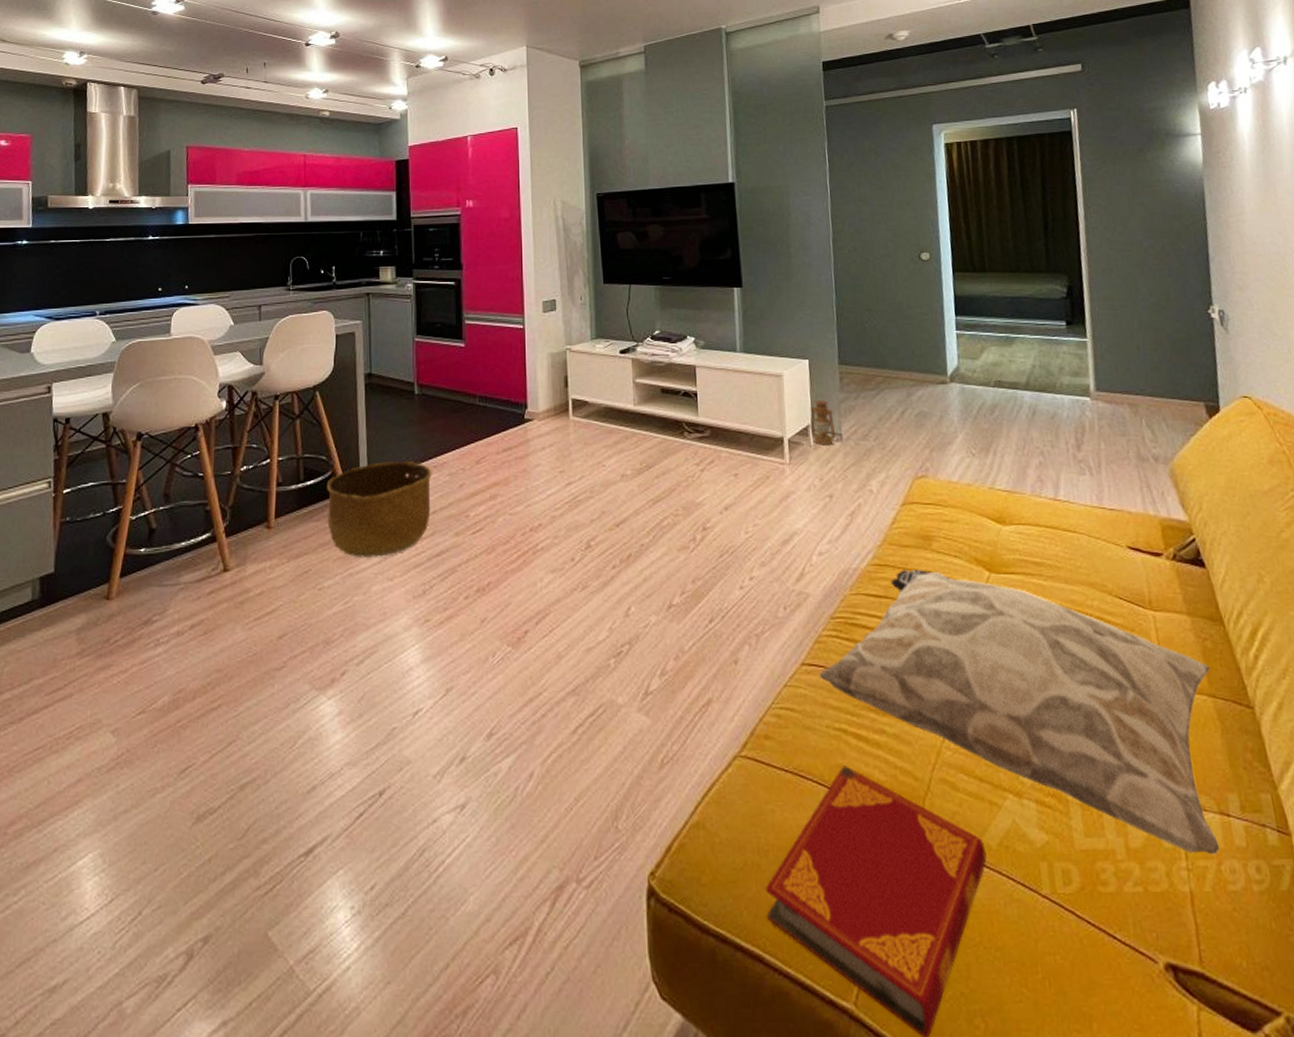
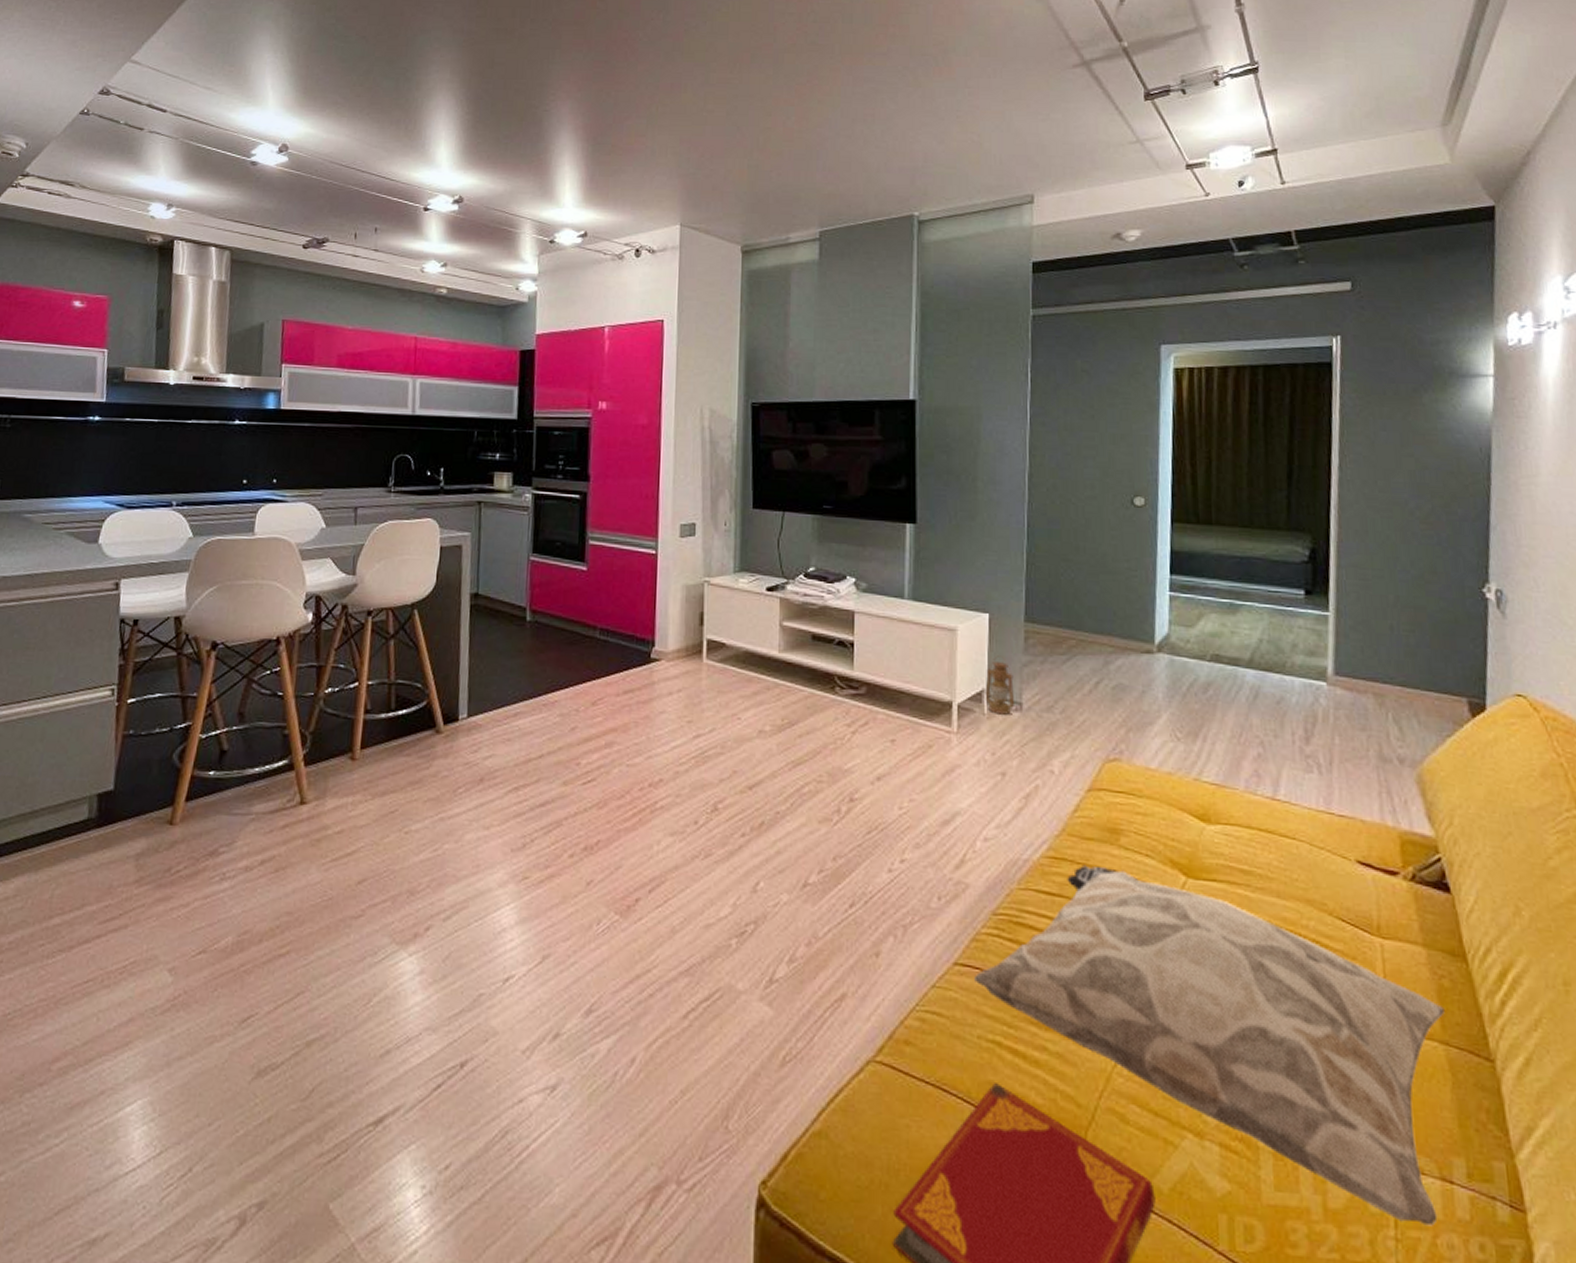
basket: present [327,461,432,557] -> none [419,695,541,802]

